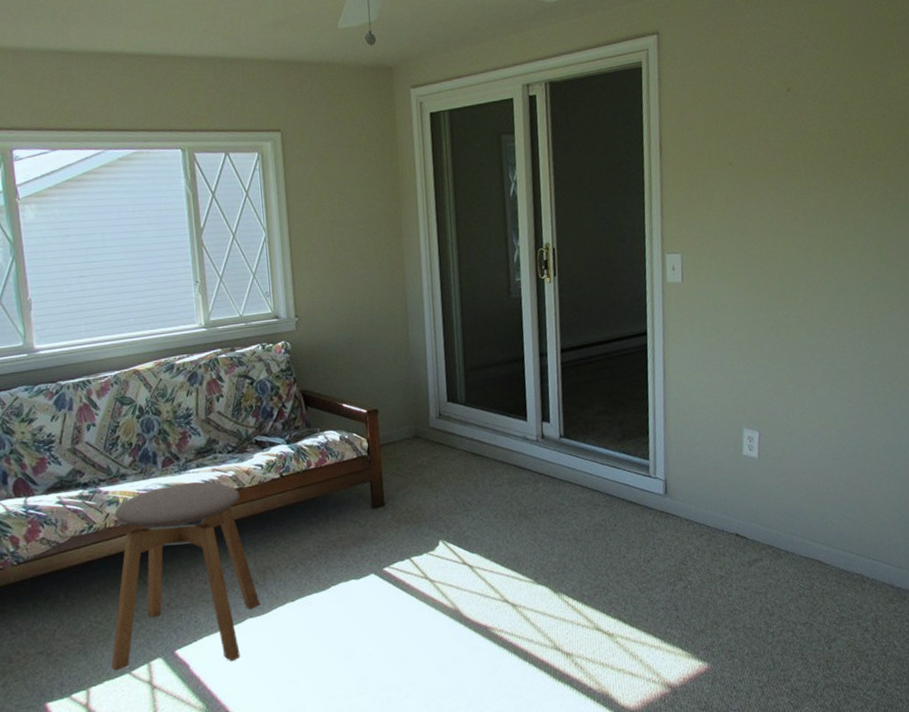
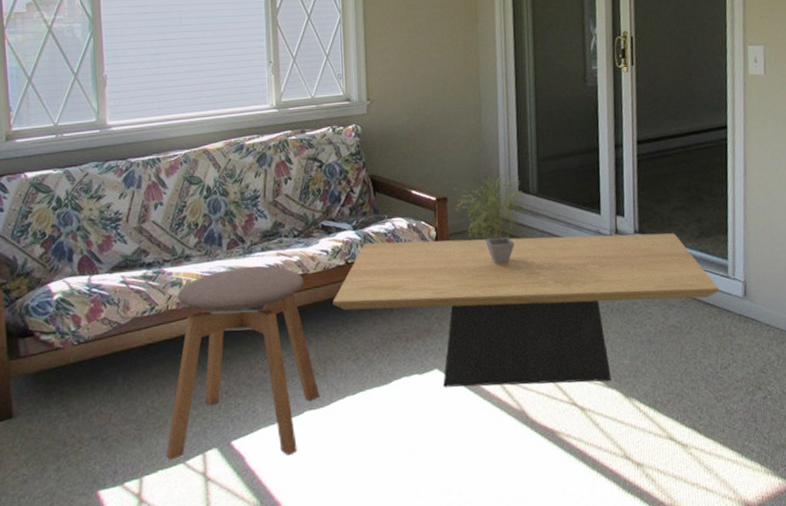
coffee table: none [269,436,642,591] -> present [333,233,719,387]
potted plant: none [384,380,456,472] -> present [454,169,527,265]

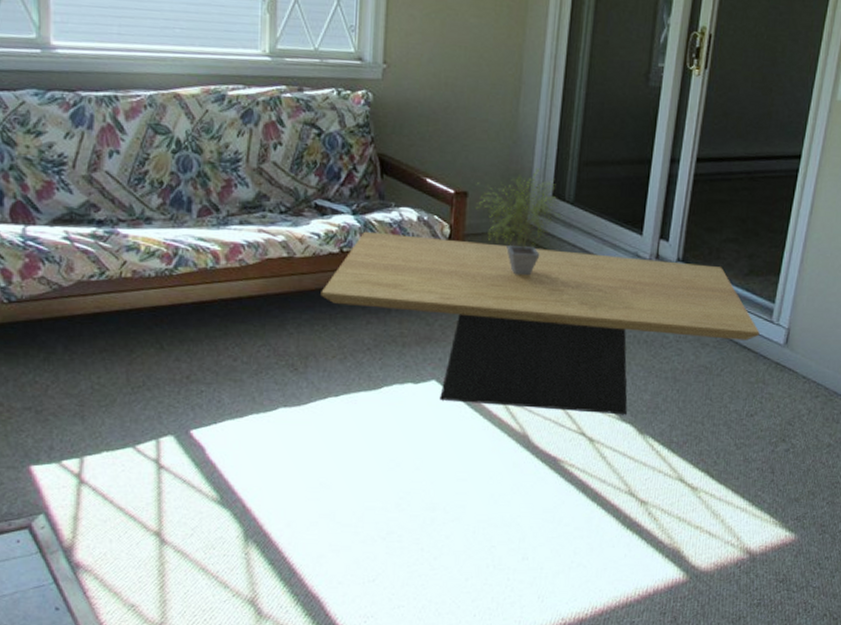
stool: present [166,266,320,461] -> none [113,239,298,453]

